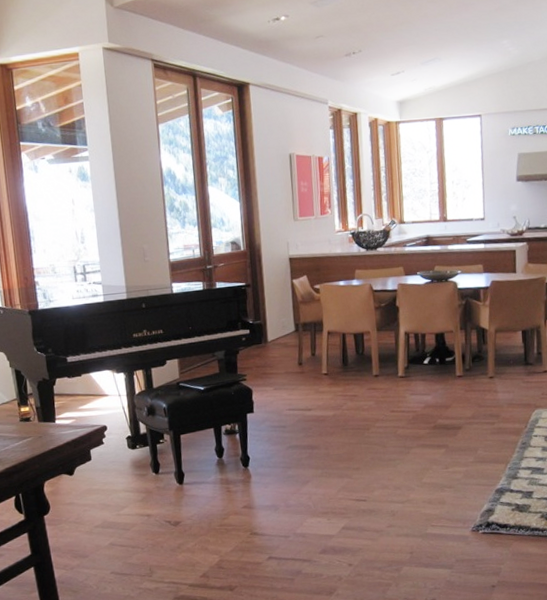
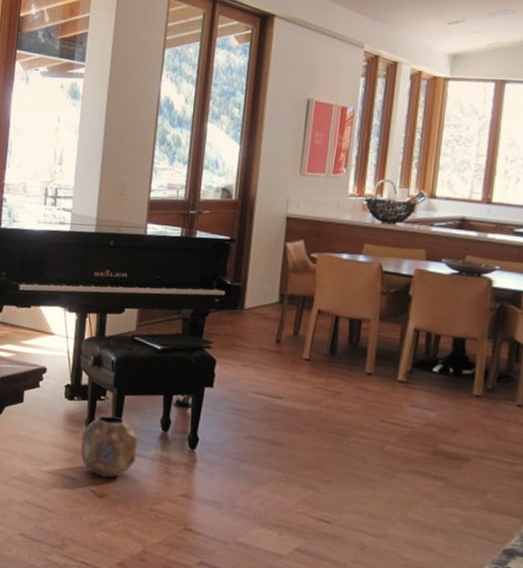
planter: none [149,454,200,508] -> present [80,415,138,478]

